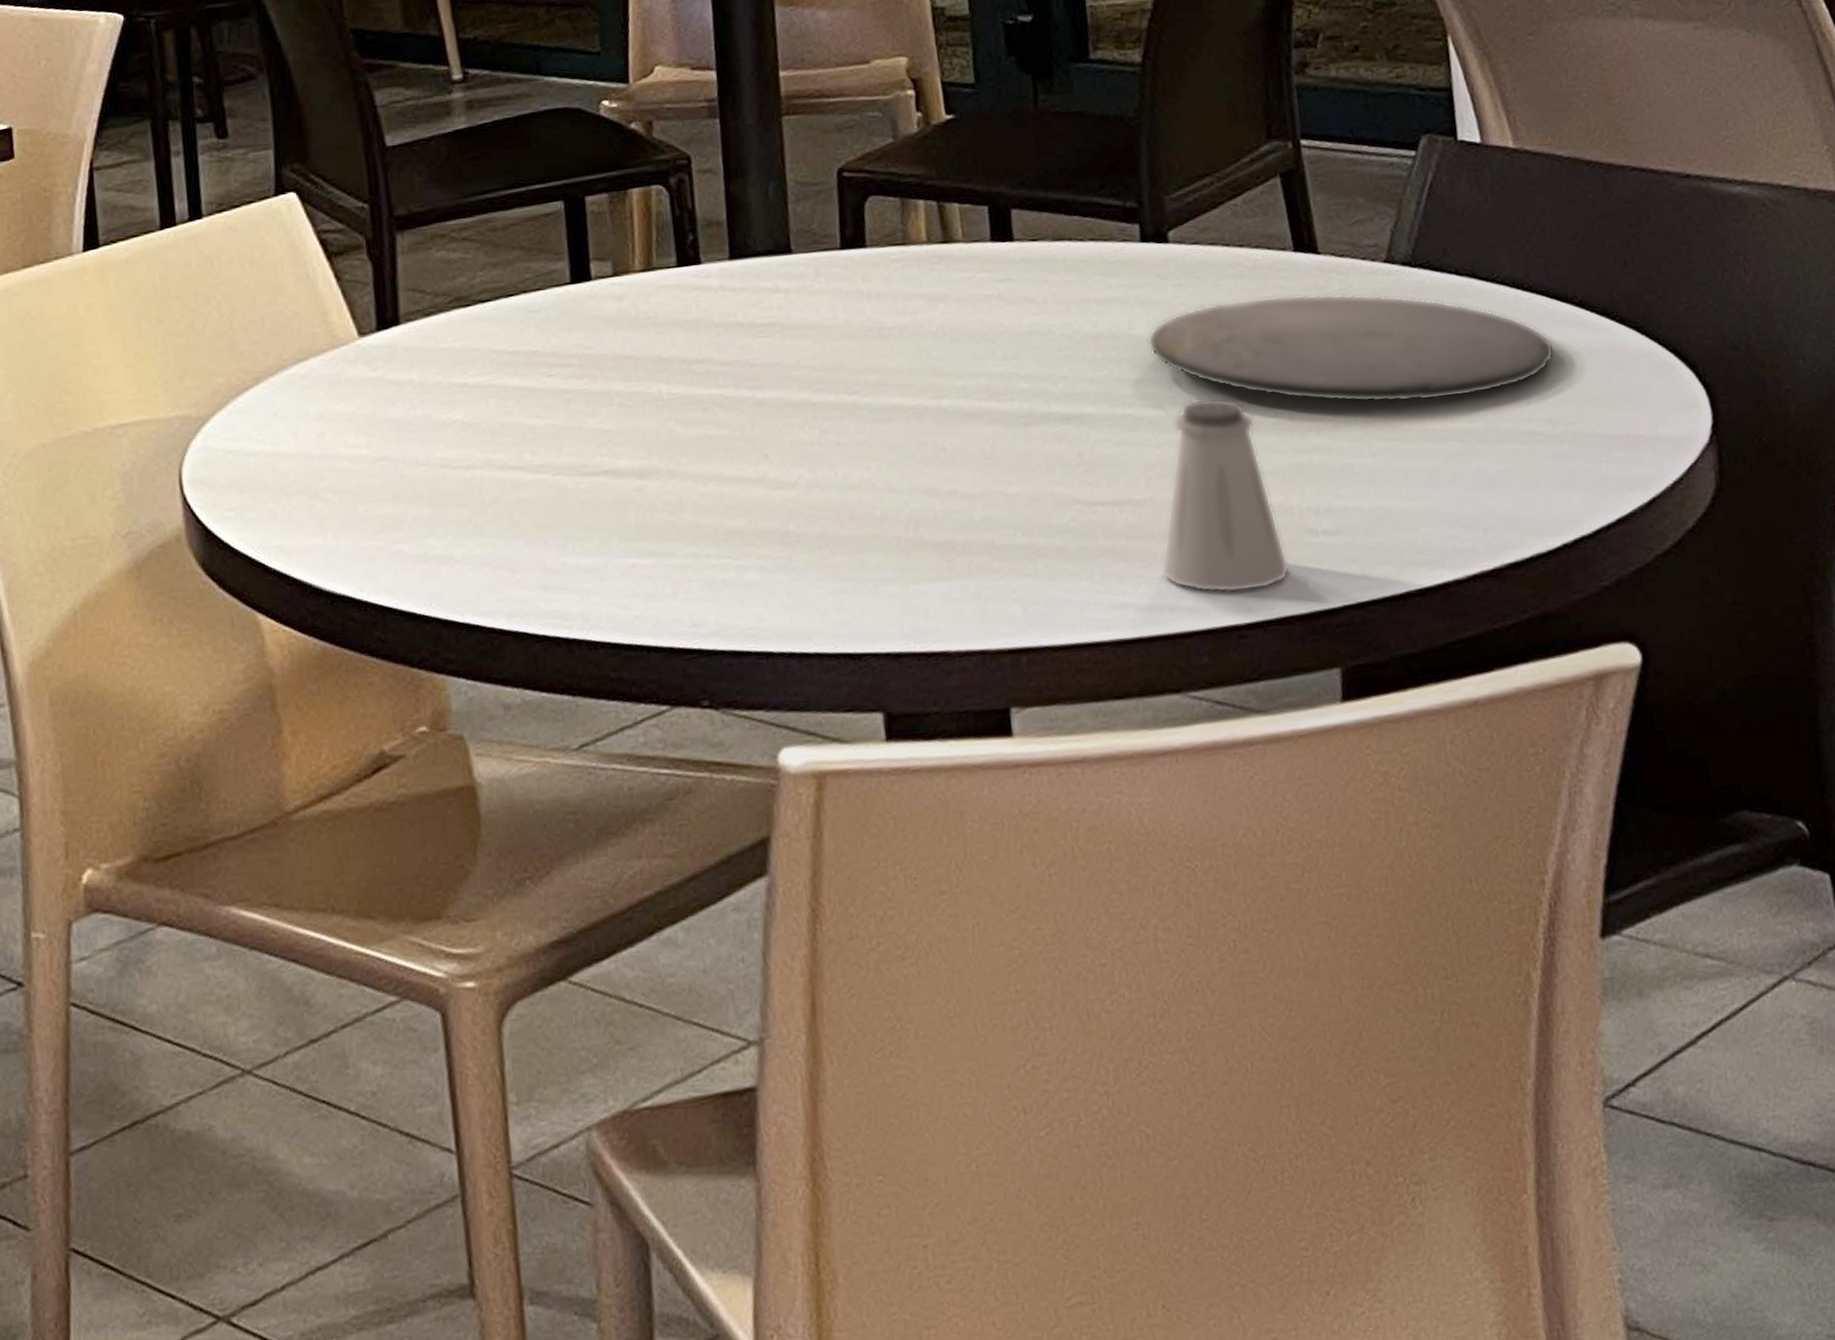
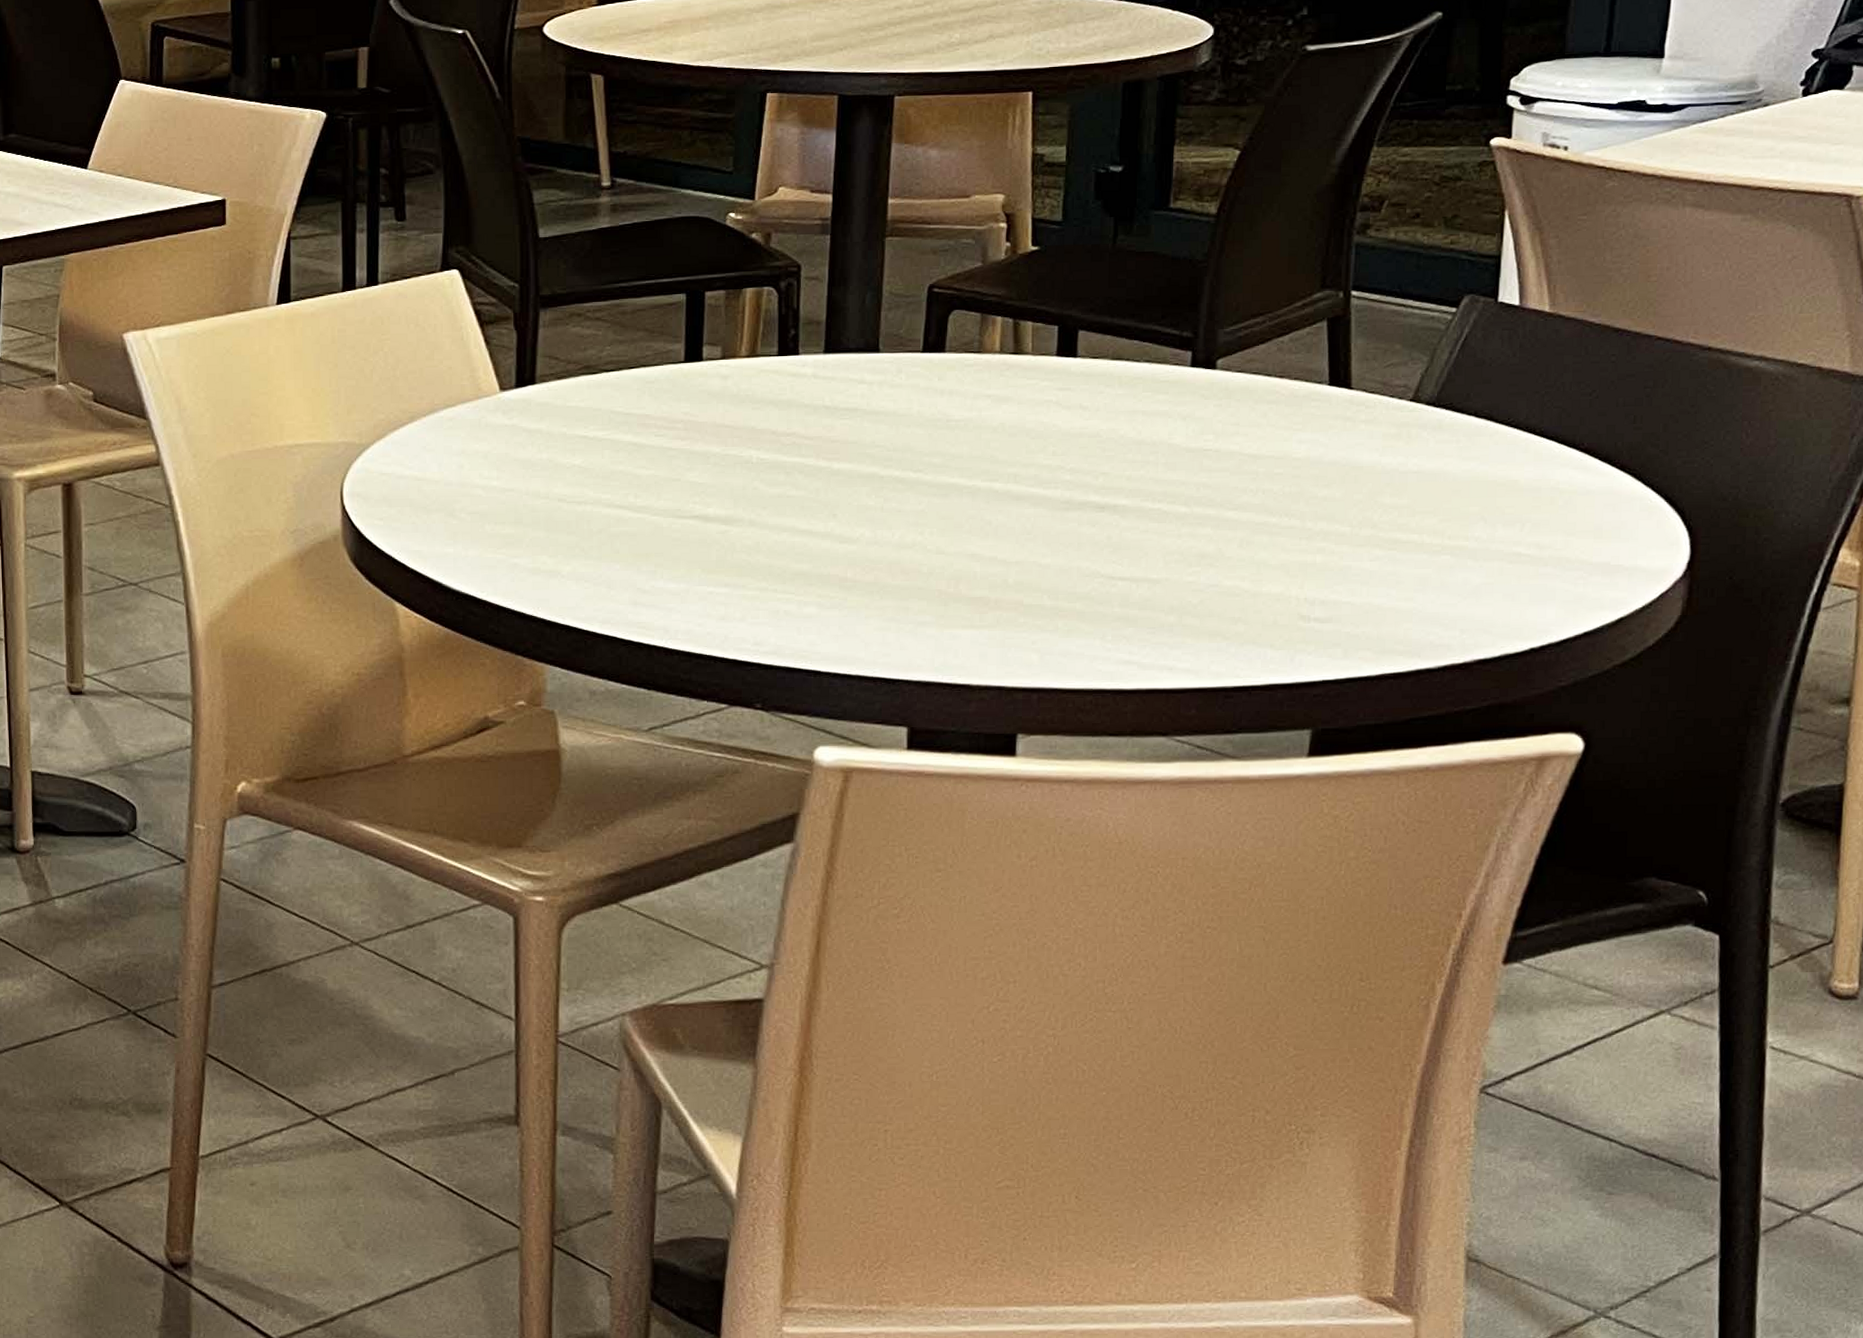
plate: present [1148,294,1555,403] -> none [1184,421,1554,520]
saltshaker: present [1161,397,1290,594] -> none [1166,501,1280,661]

